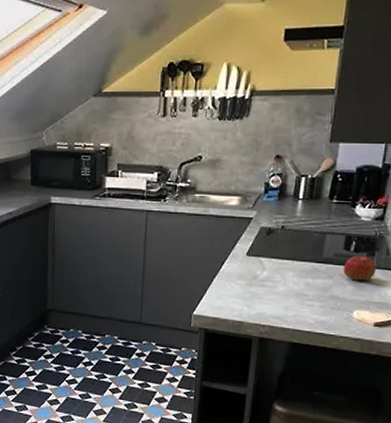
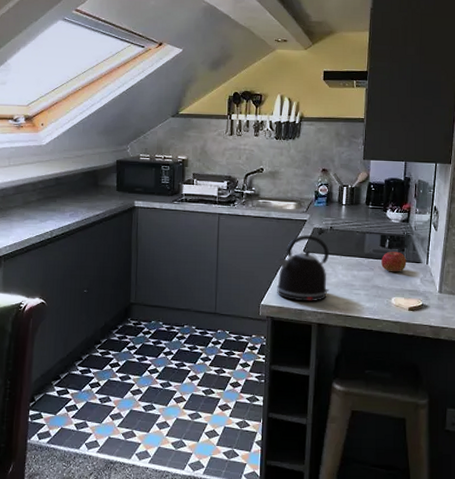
kettle: none [212,235,279,313] -> present [276,235,330,302]

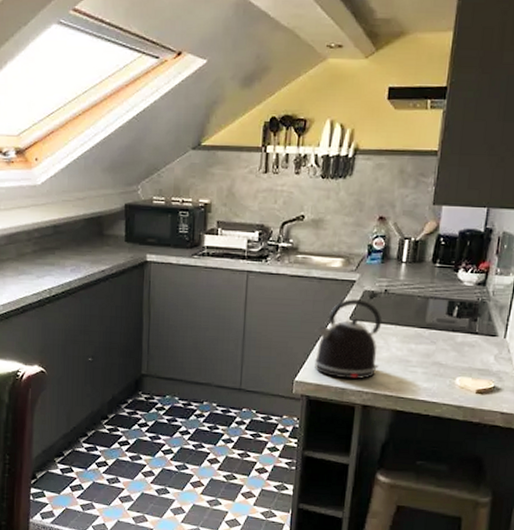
apple: present [381,251,407,272] -> none [446,321,479,347]

